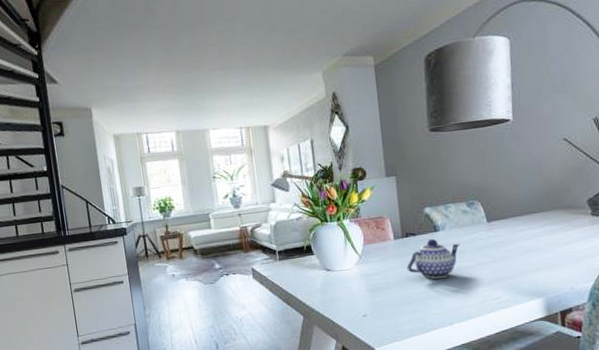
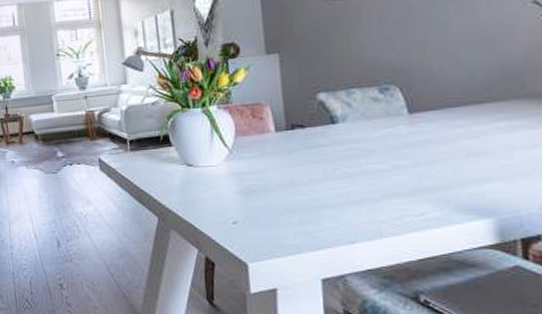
teapot: present [406,238,461,279] -> none [292,132,369,184]

